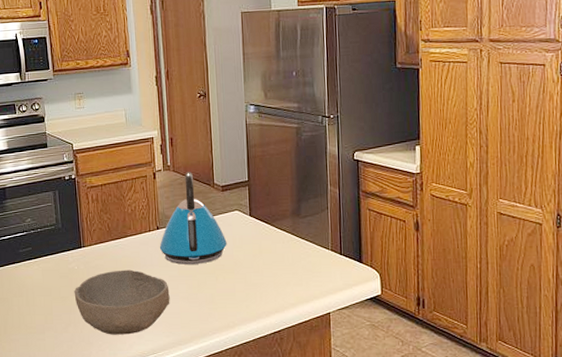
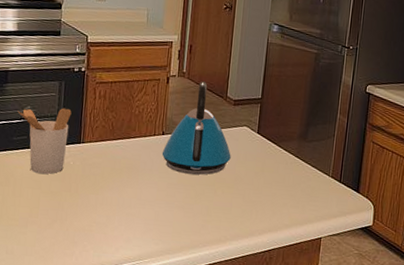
utensil holder: none [19,216,70,281] -> present [17,108,72,174]
bowl: present [74,269,170,335] -> none [65,171,166,238]

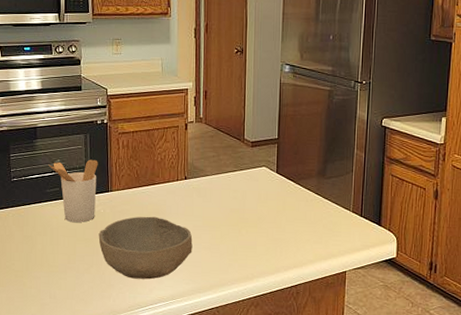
bowl: none [65,171,166,238] -> present [98,216,193,280]
kettle: present [162,81,231,175] -> none [186,125,252,216]

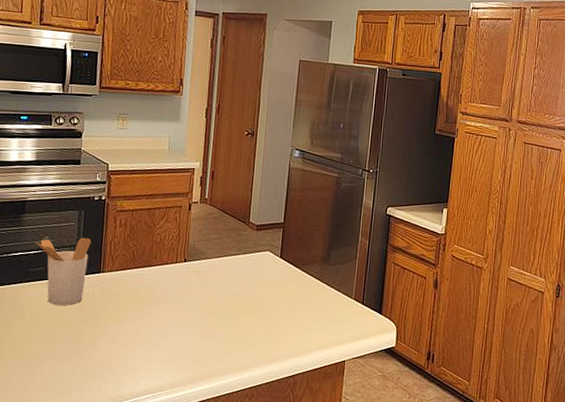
bowl: present [98,216,193,280] -> none [84,300,188,369]

